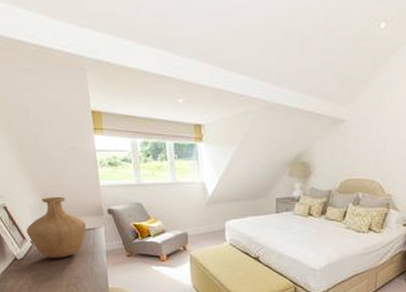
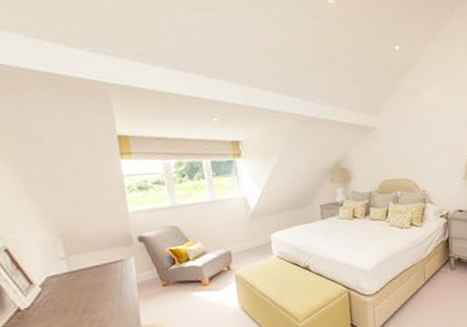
vase: present [26,197,87,258] -> none [34,230,113,302]

